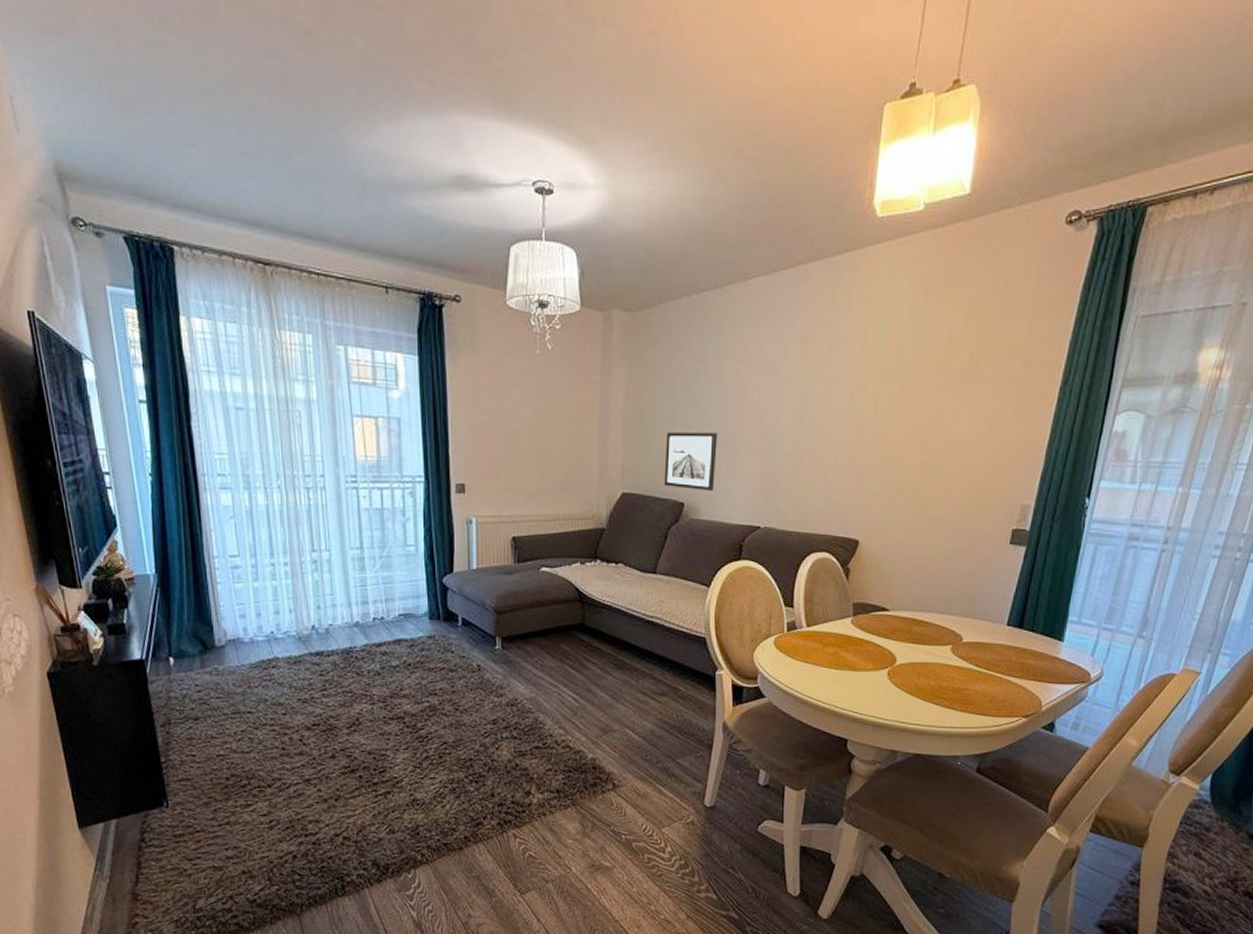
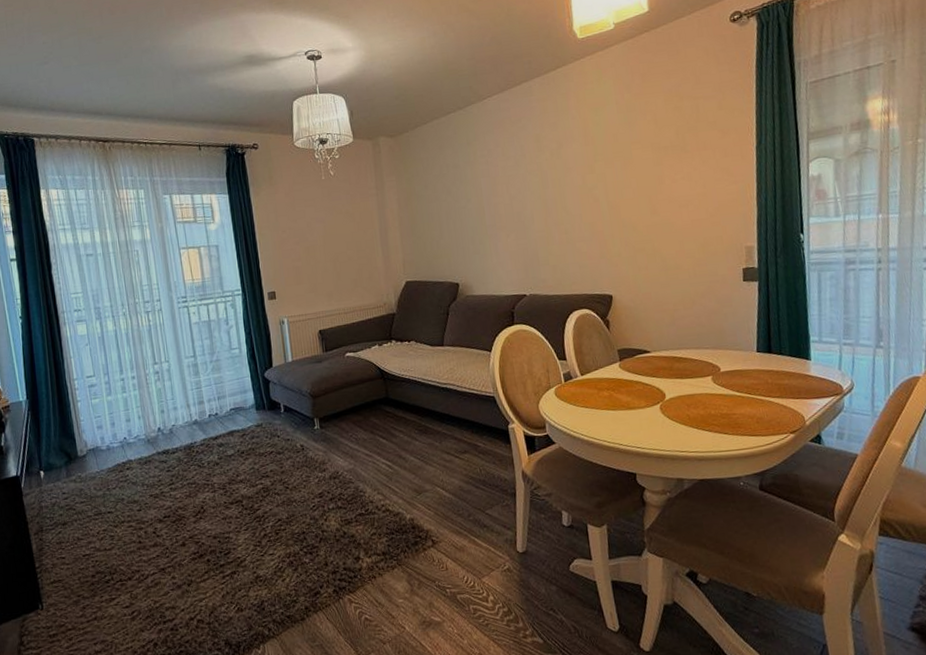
wall art: present [664,432,718,492] -> none [436,221,482,272]

